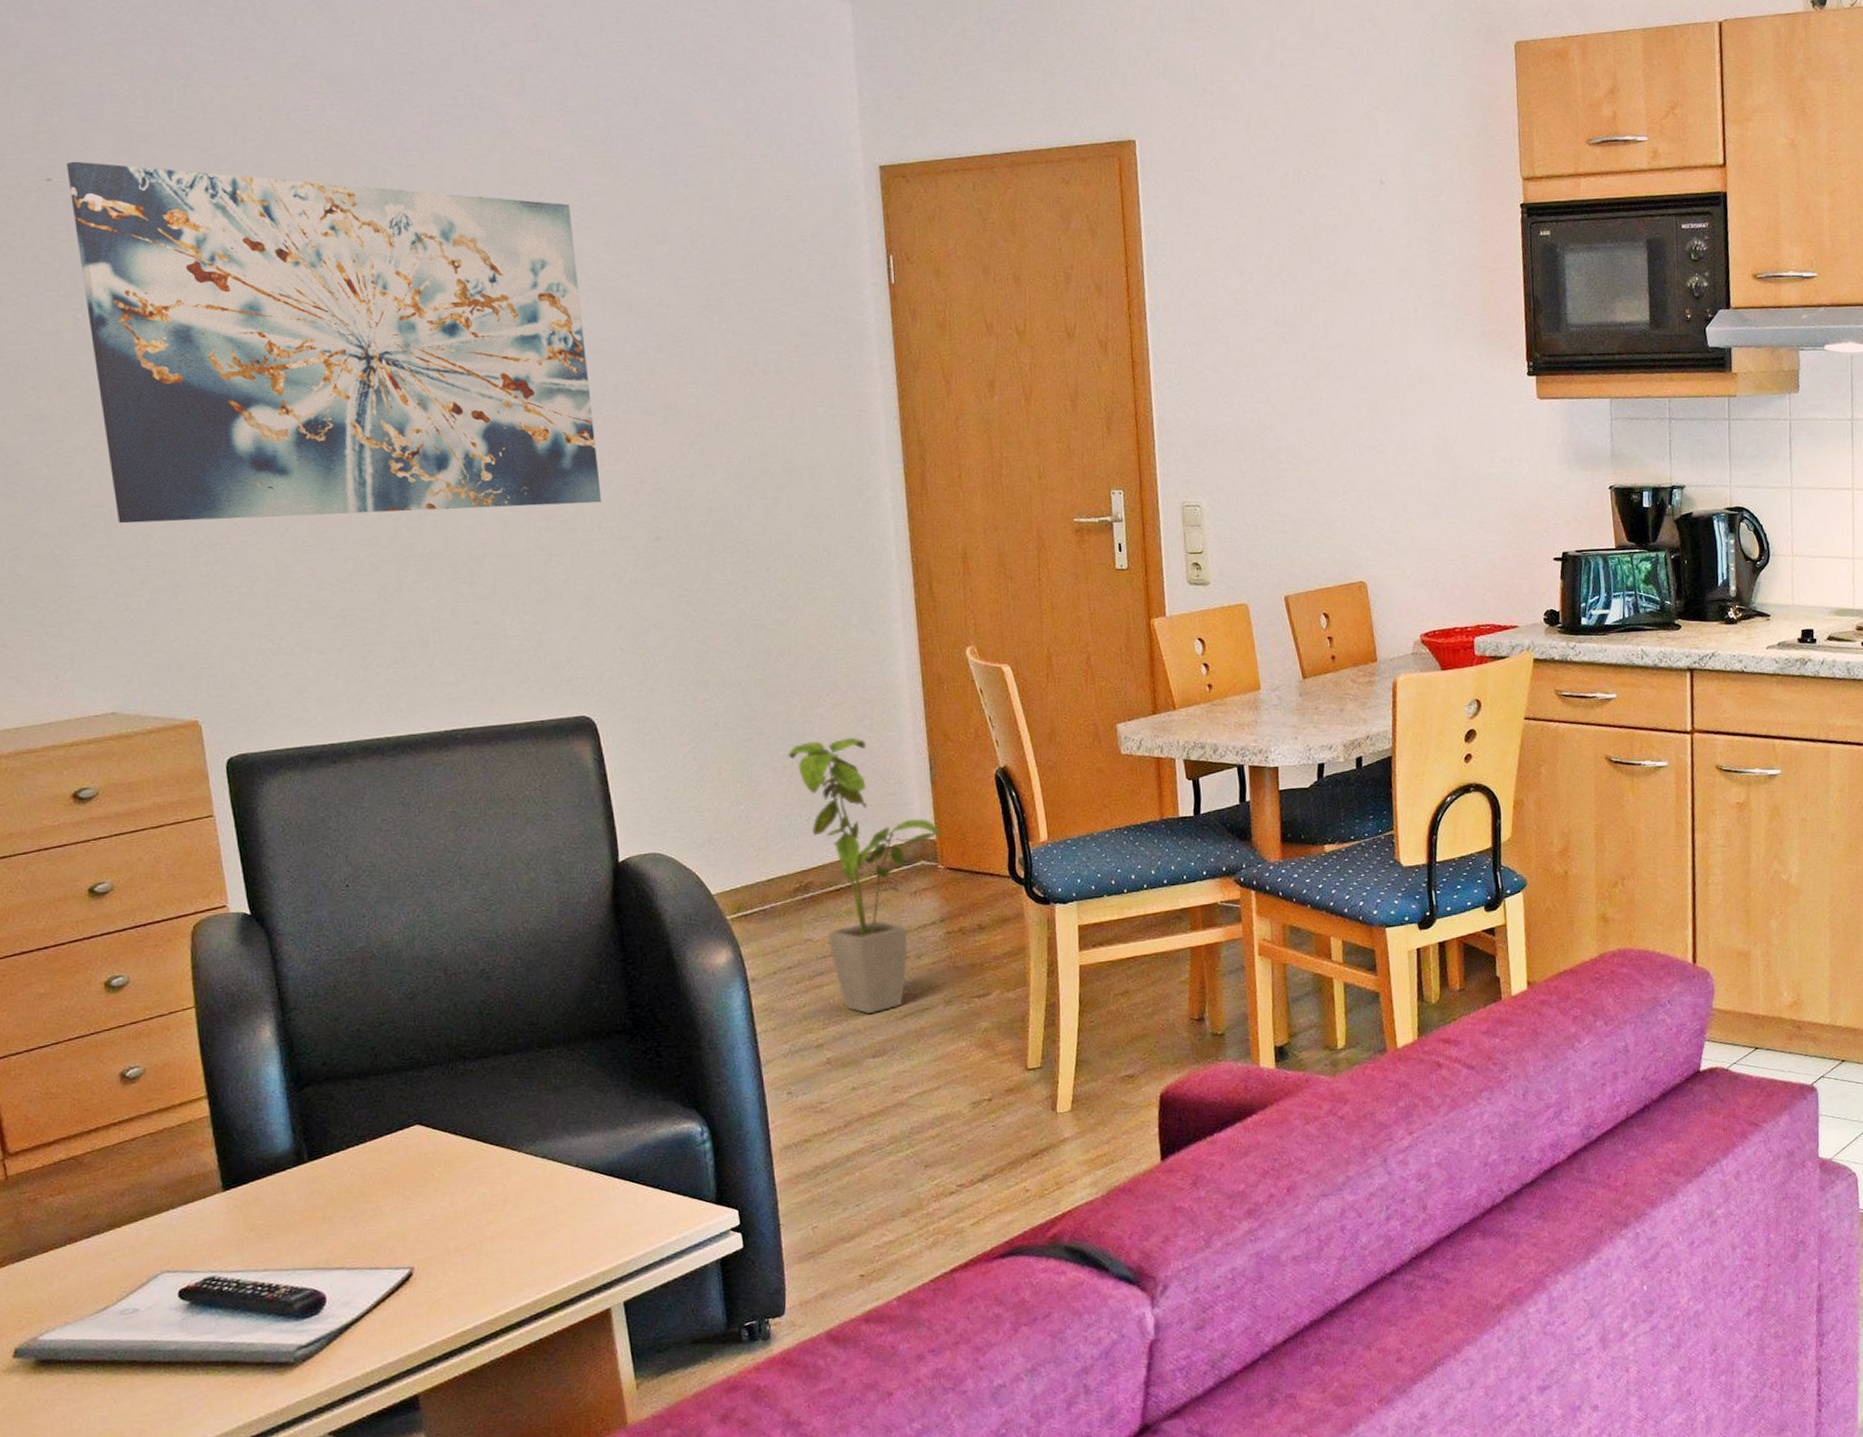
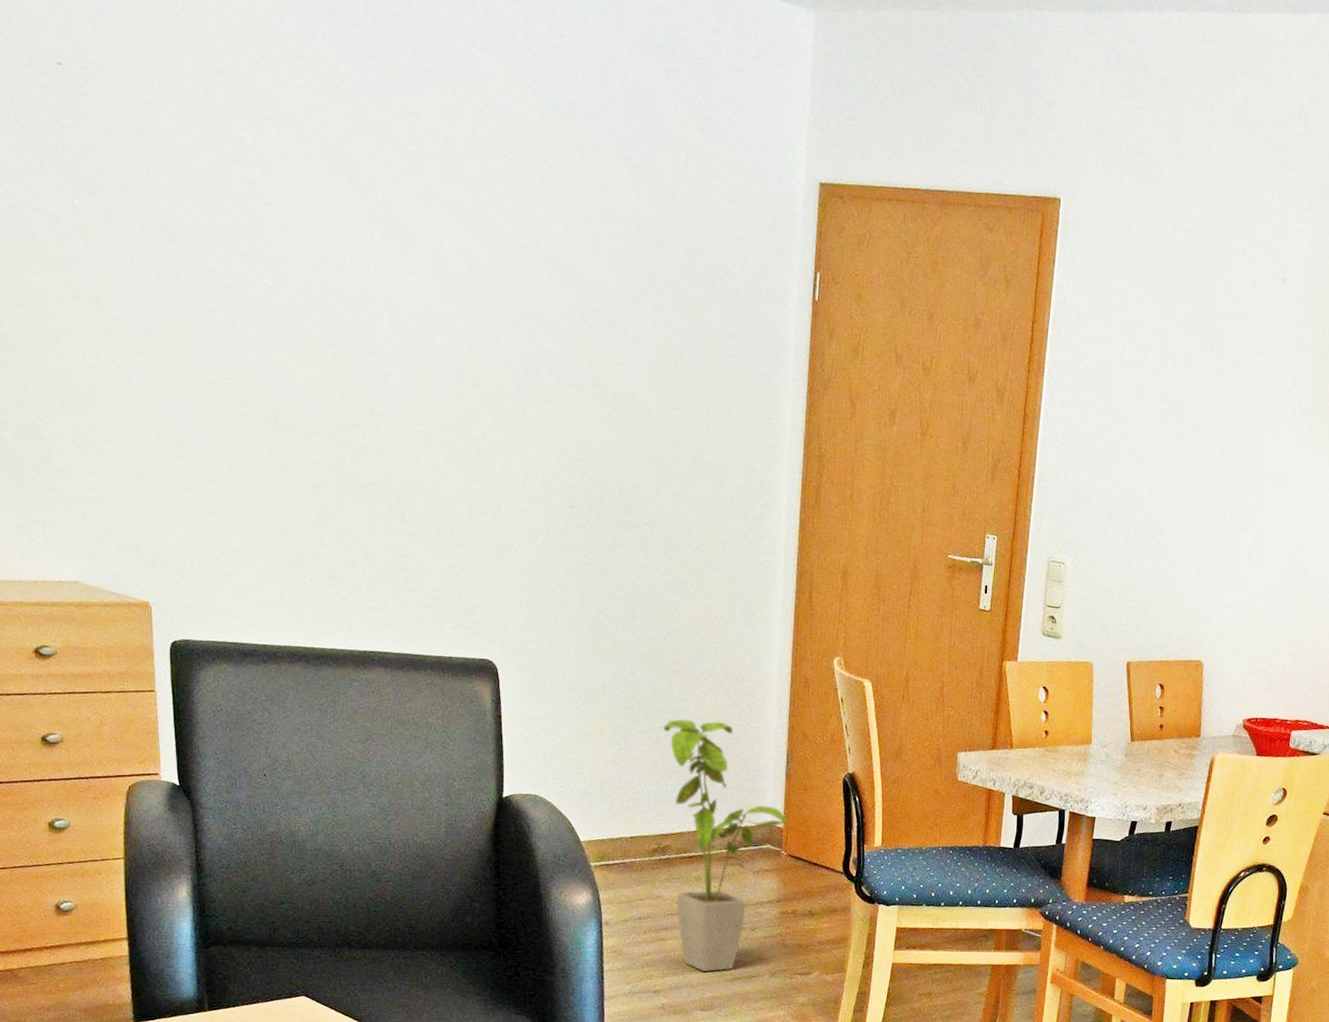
wall art: present [66,161,602,524] -> none [76,49,531,464]

